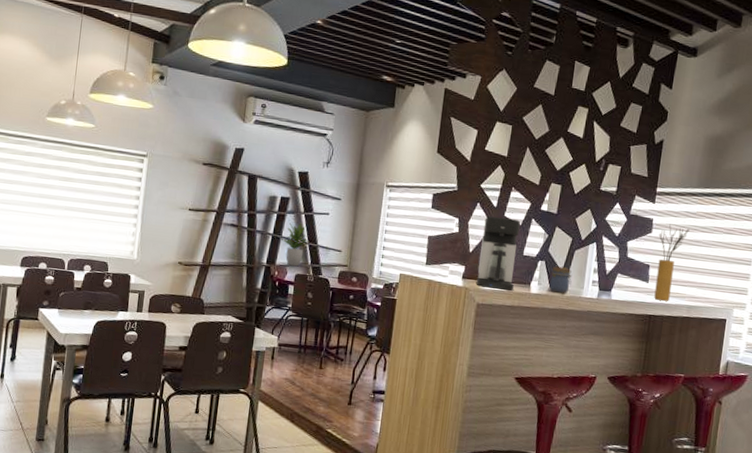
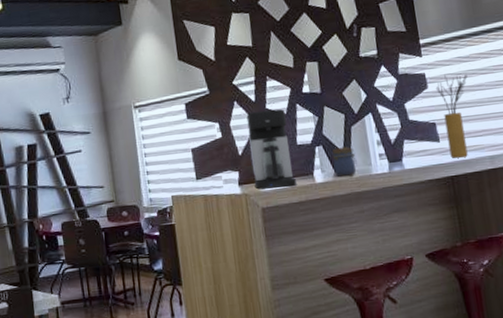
potted plant: present [282,222,310,267] -> none [38,167,68,216]

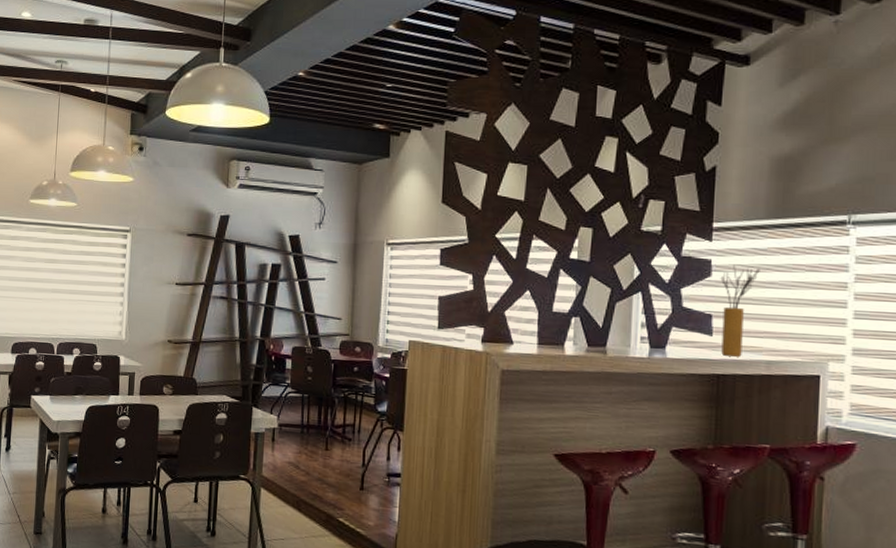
coffee maker: present [246,109,296,190] -> none [498,270,546,354]
jar: present [331,147,357,177] -> none [587,322,615,354]

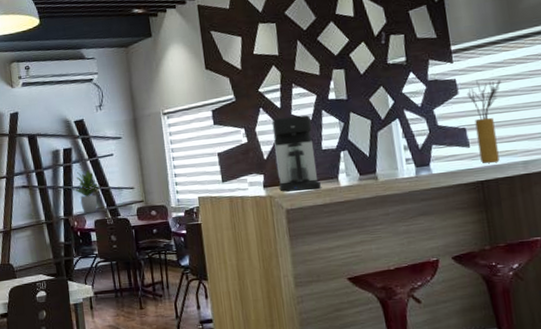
potted plant: none [275,290,306,339] -> present [73,169,101,214]
coffee maker: none [498,270,546,354] -> present [272,115,321,192]

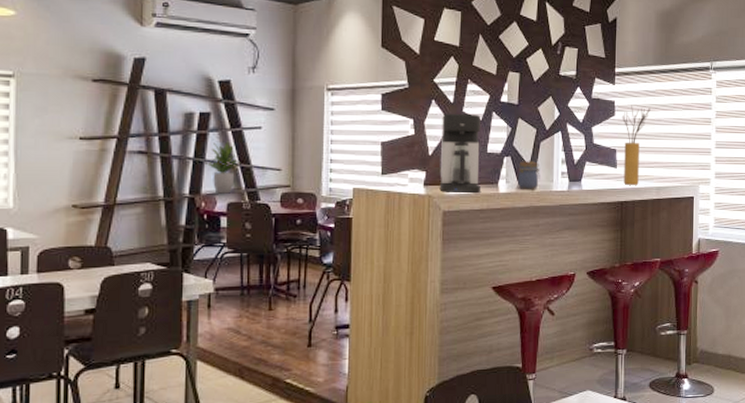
jar: none [357,151,383,181] -> present [518,161,540,189]

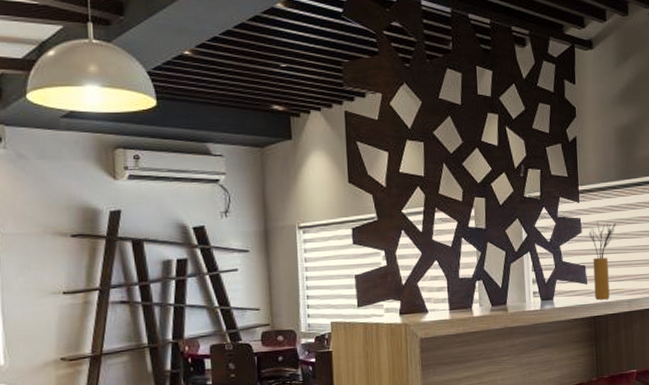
potted plant: present [206,141,241,194] -> none [186,285,220,337]
coffee maker: present [439,114,481,194] -> none [412,242,455,320]
jar: present [518,161,540,189] -> none [490,283,513,311]

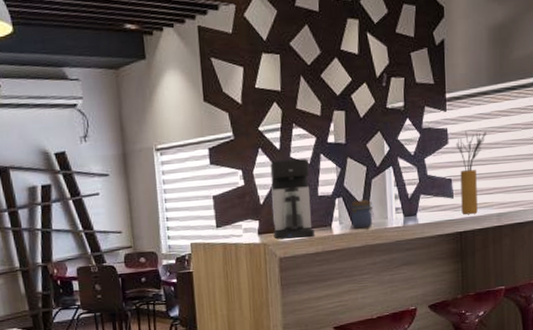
coffee maker: none [412,242,455,320] -> present [270,159,314,240]
jar: none [490,283,513,311] -> present [351,199,374,229]

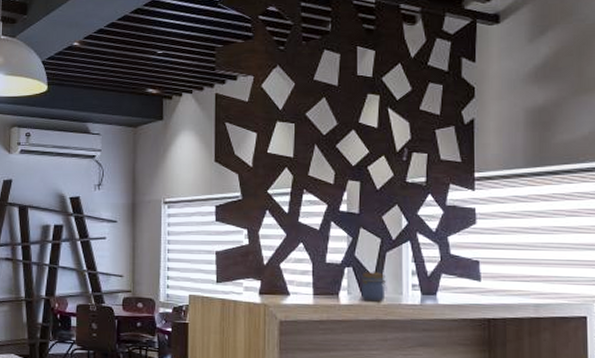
coffee maker: present [270,159,314,240] -> none [275,224,319,304]
vase: present [455,130,487,216] -> none [485,212,522,302]

